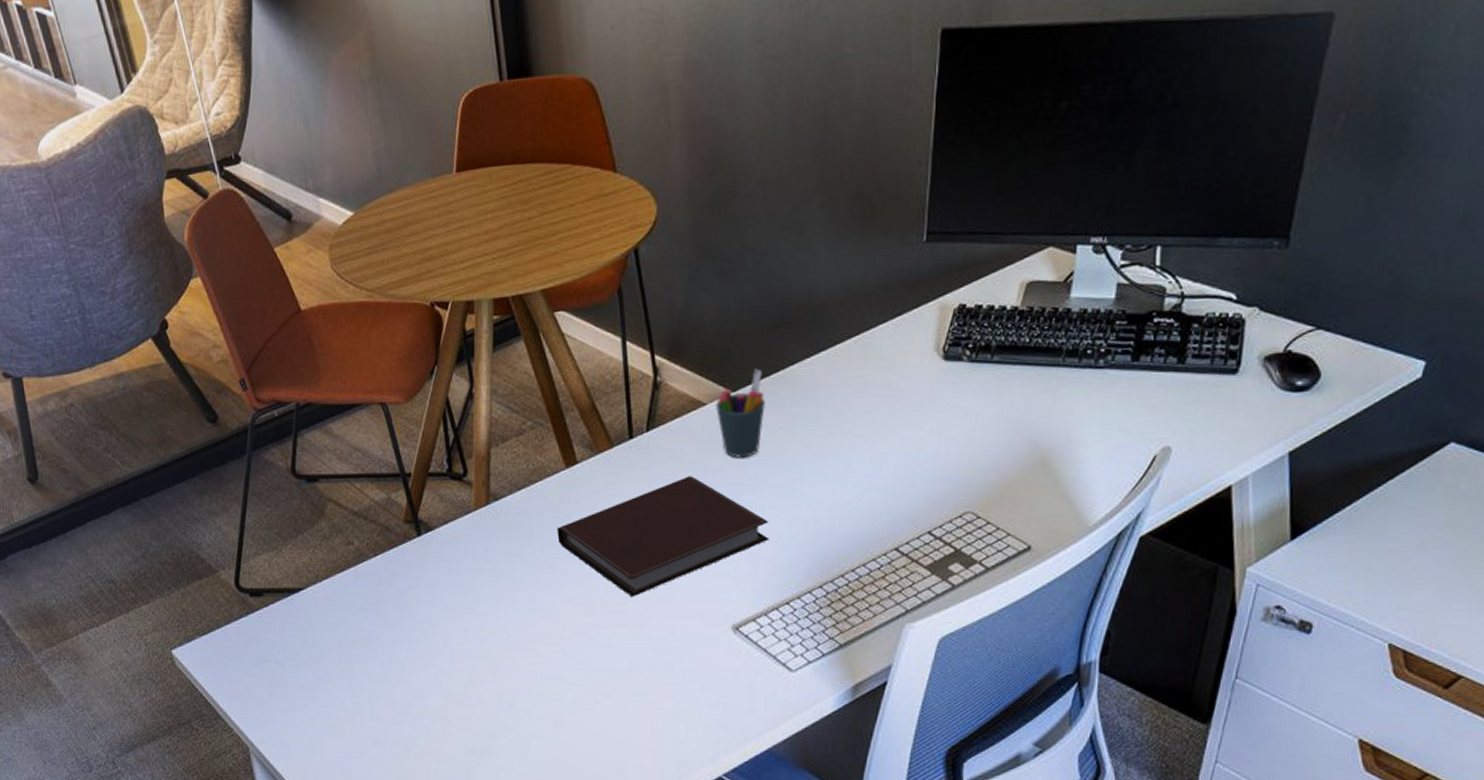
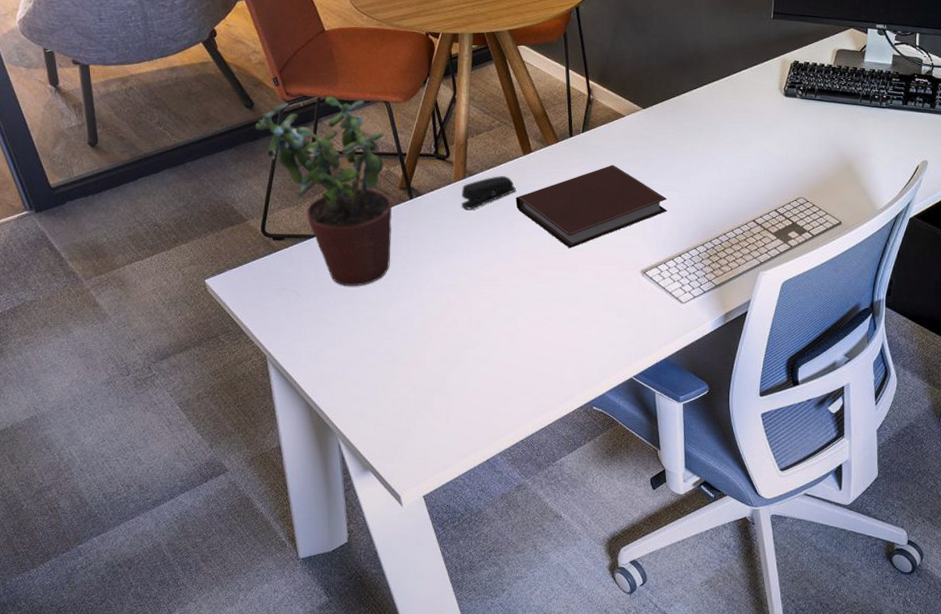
potted plant: none [220,401,397,656] -> present [255,97,393,287]
stapler: none [485,499,557,547] -> present [462,176,516,210]
pen holder: present [716,368,765,458] -> none [632,94,666,154]

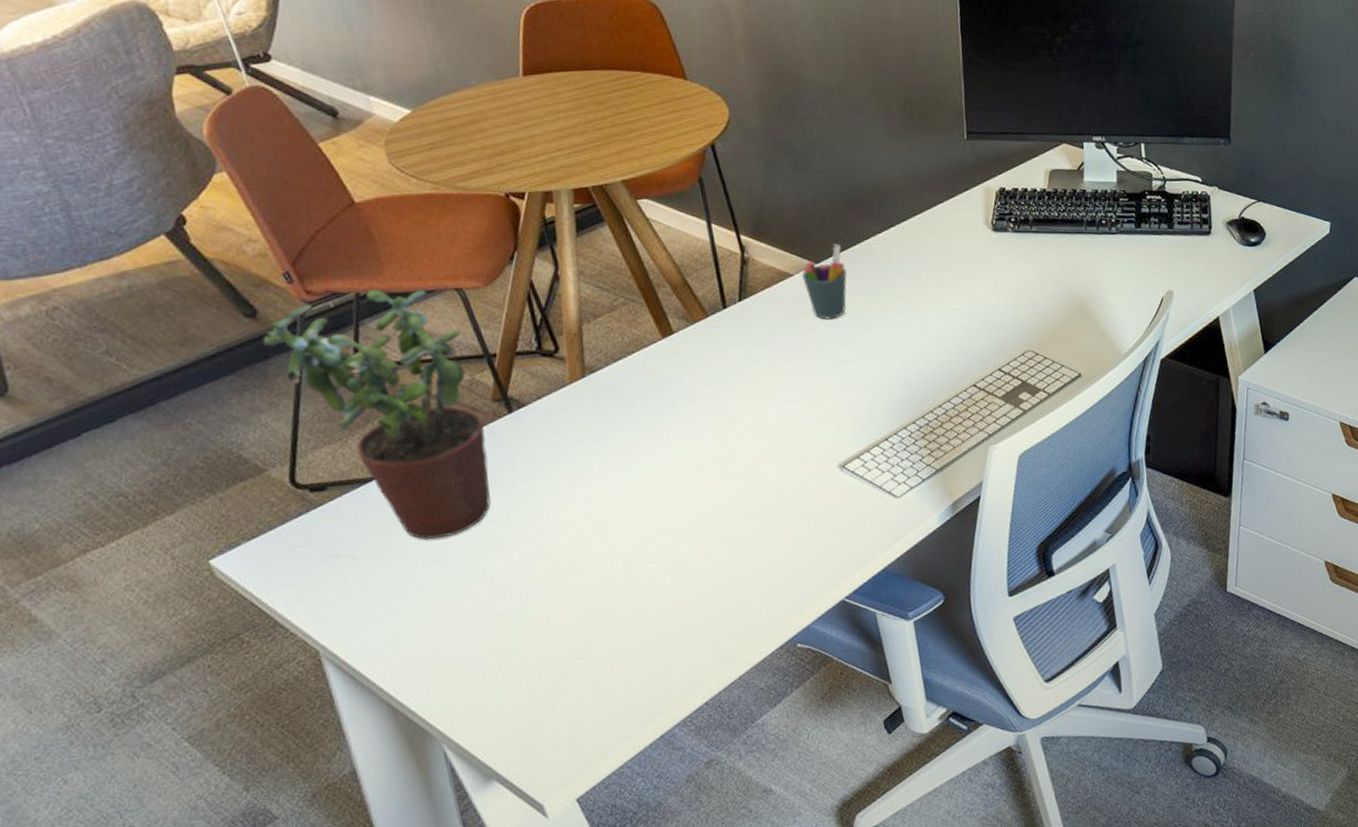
stapler: present [462,176,516,210] -> none [582,367,658,417]
notebook: present [516,165,667,249] -> none [659,337,863,449]
pen holder: none [632,94,666,154] -> present [802,243,847,320]

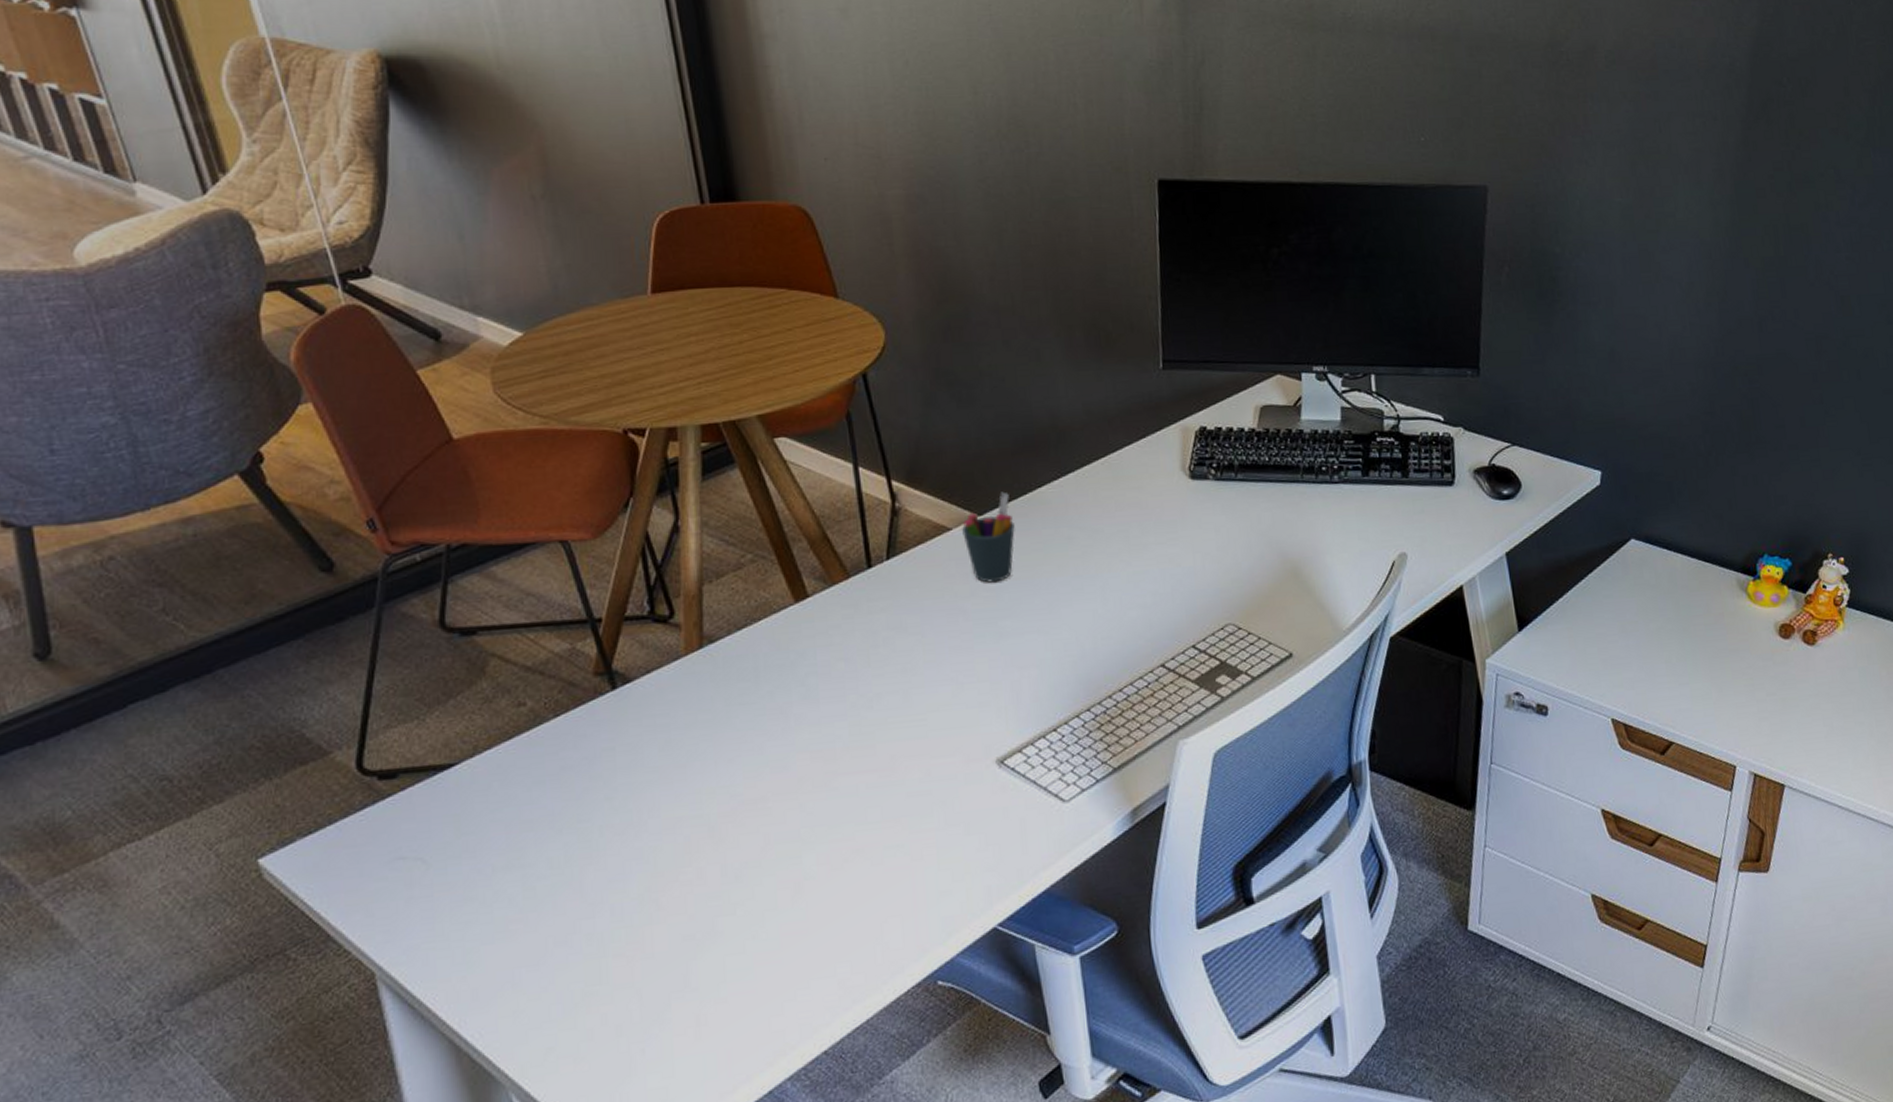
potted plant: present [262,290,491,539] -> none [338,541,585,840]

